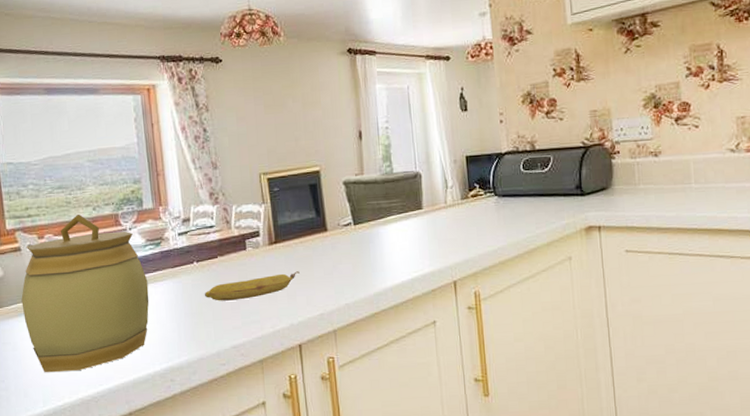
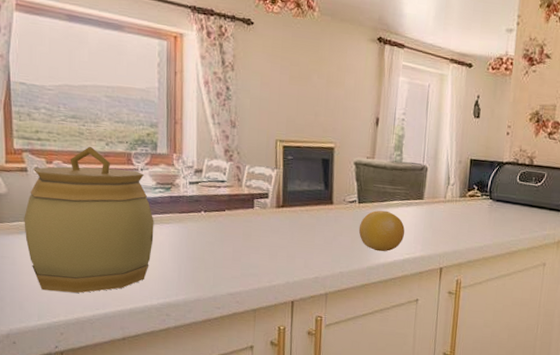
banana: present [204,271,300,301] -> none [208,235,302,253]
fruit: none [358,228,409,274] -> present [358,210,405,252]

